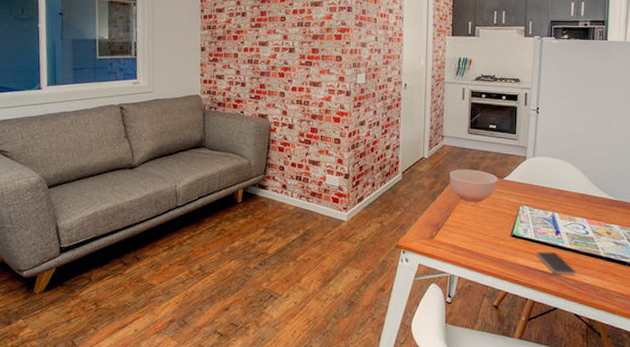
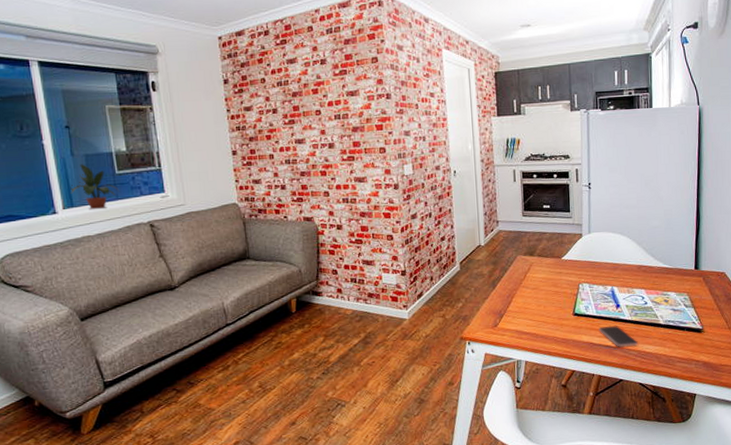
potted plant: none [56,47,97,90] -> present [70,164,119,210]
bowl: present [449,169,498,203] -> none [508,252,556,286]

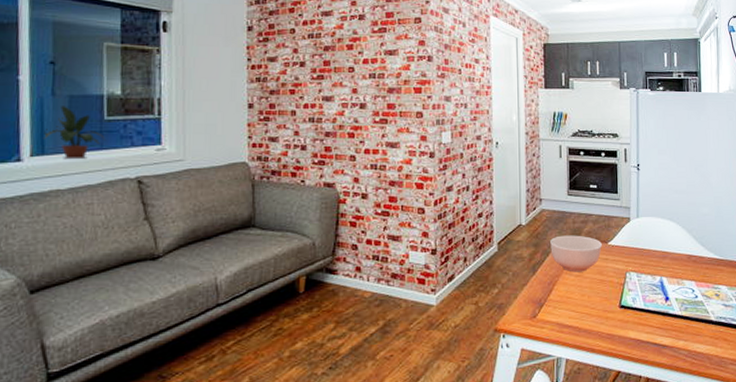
bowl: none [508,252,556,286] -> present [550,235,602,273]
smartphone: present [598,325,638,347] -> none [646,320,688,346]

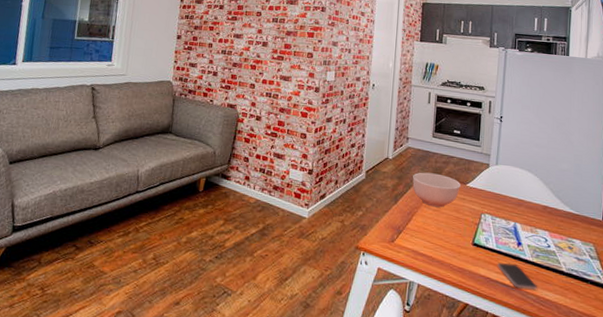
potted plant: present [44,106,105,160] -> none [33,26,74,68]
smartphone: none [646,320,688,346] -> present [497,262,537,290]

